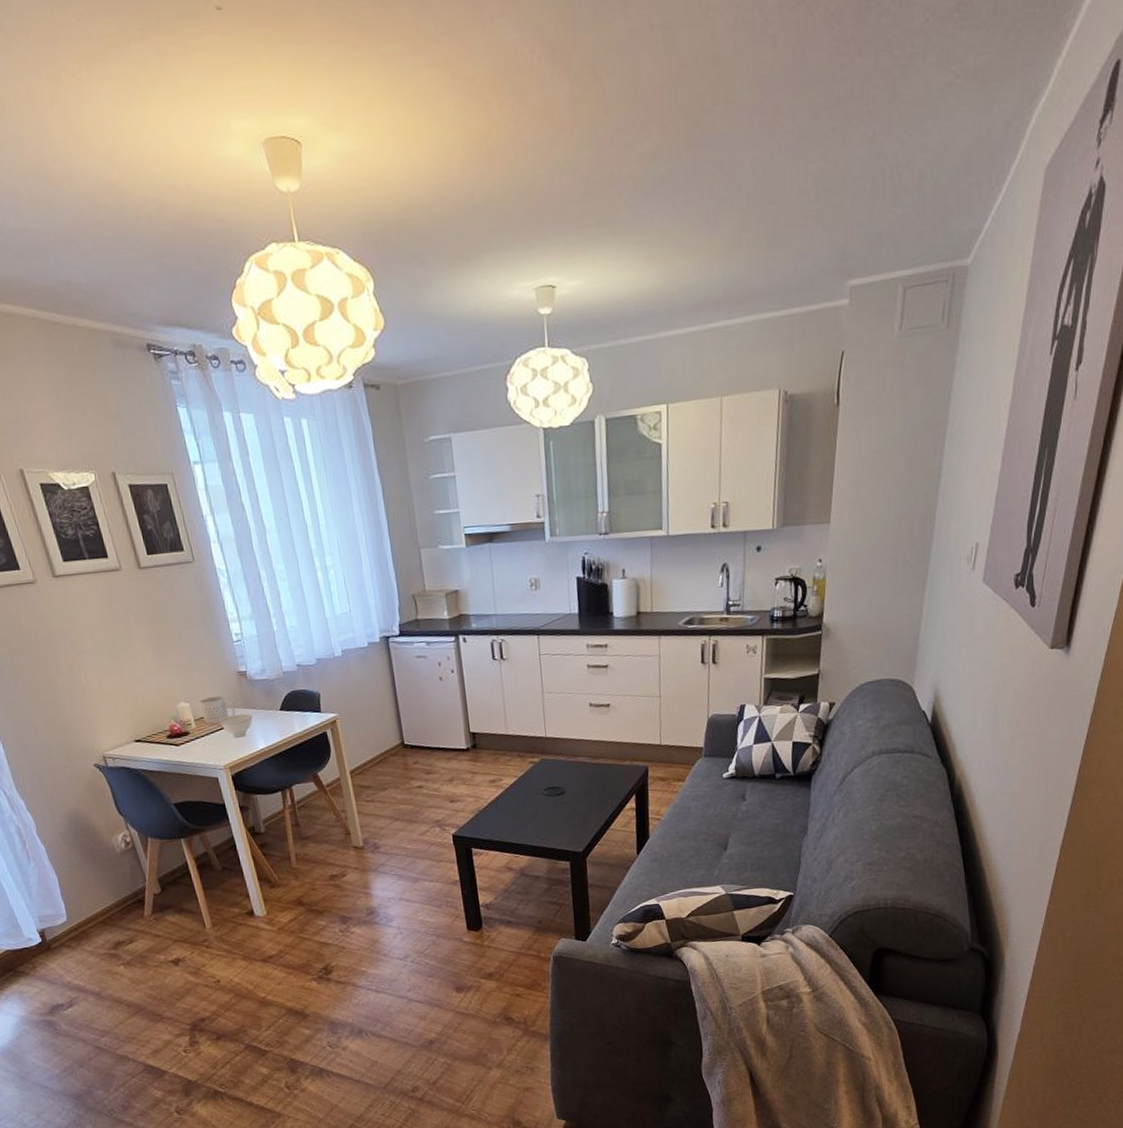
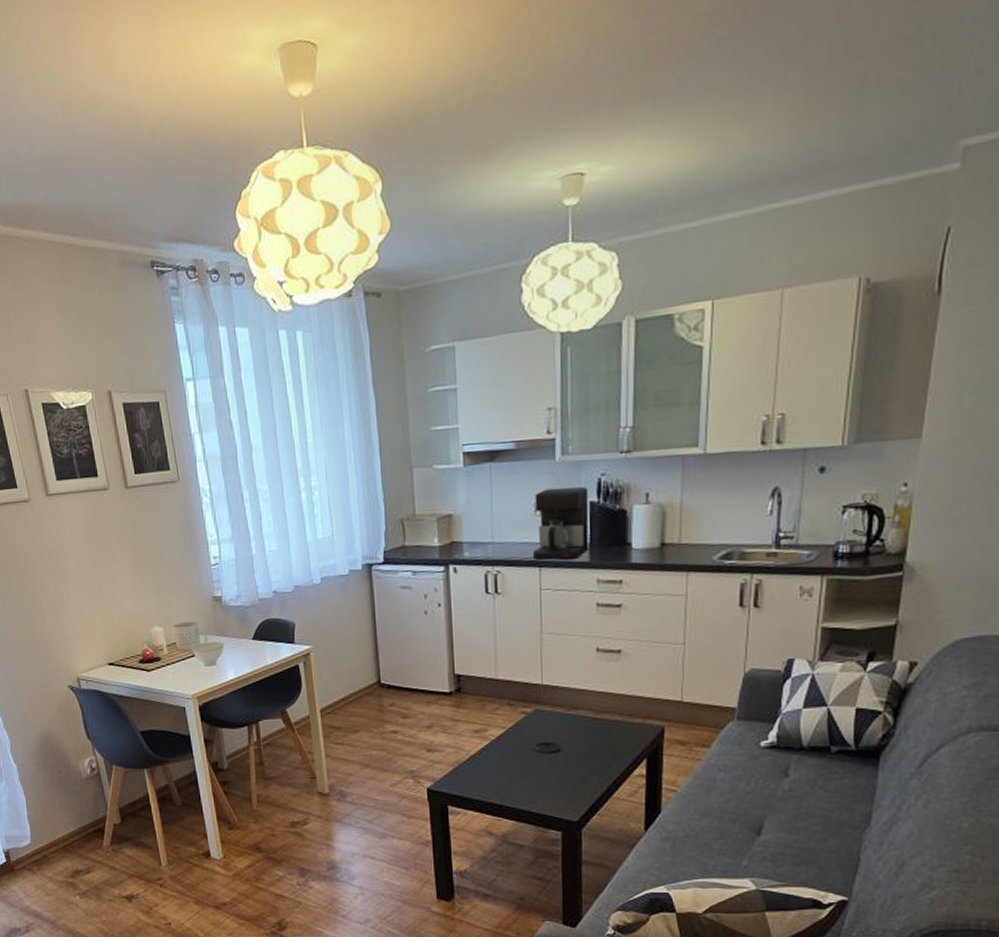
coffee maker: none [530,564,578,629] -> present [533,486,589,561]

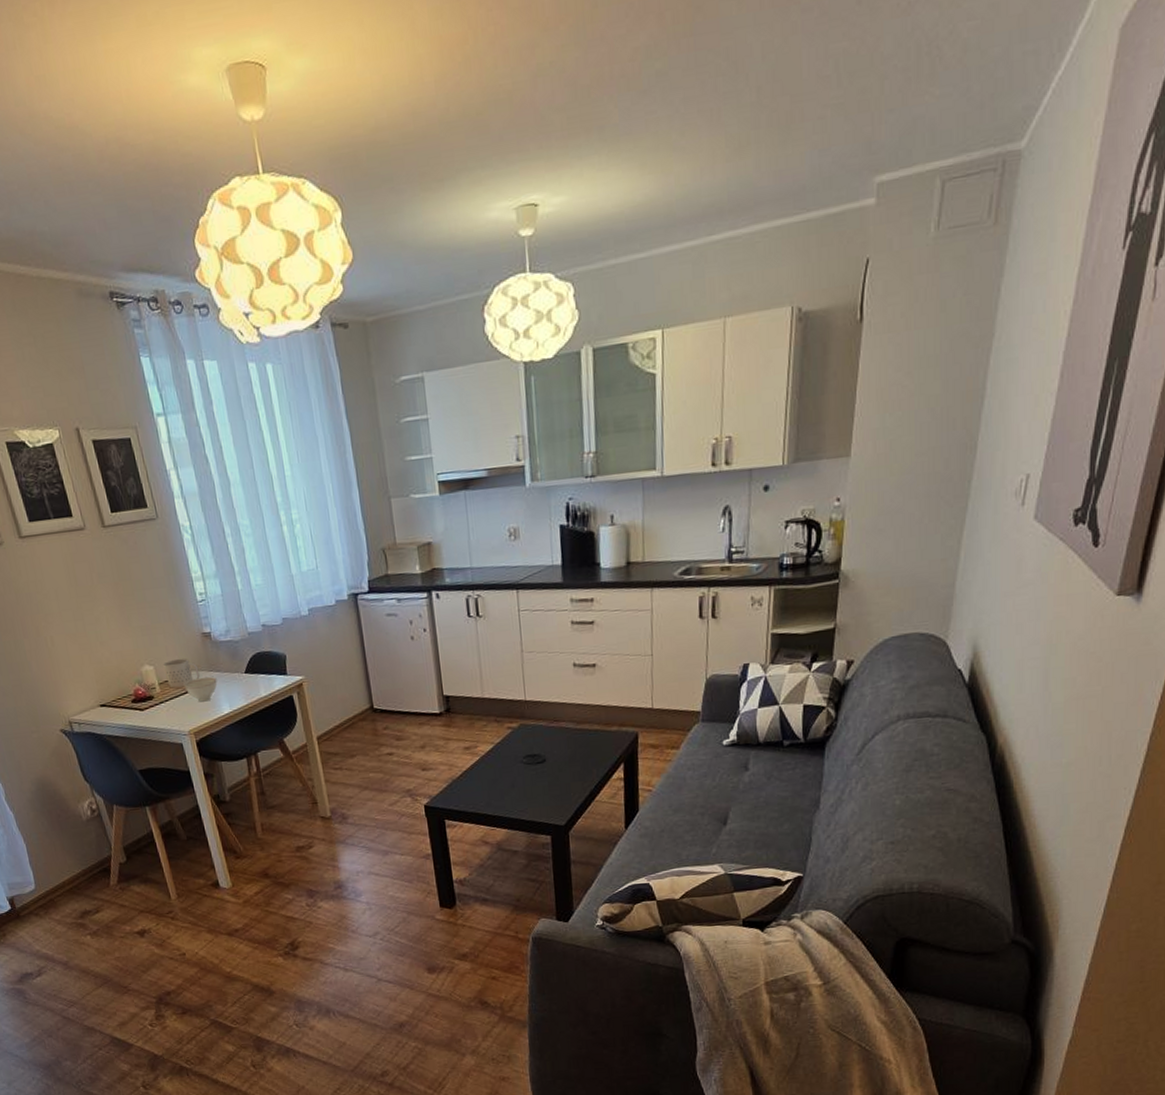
coffee maker: present [533,486,589,561] -> none [508,511,561,583]

